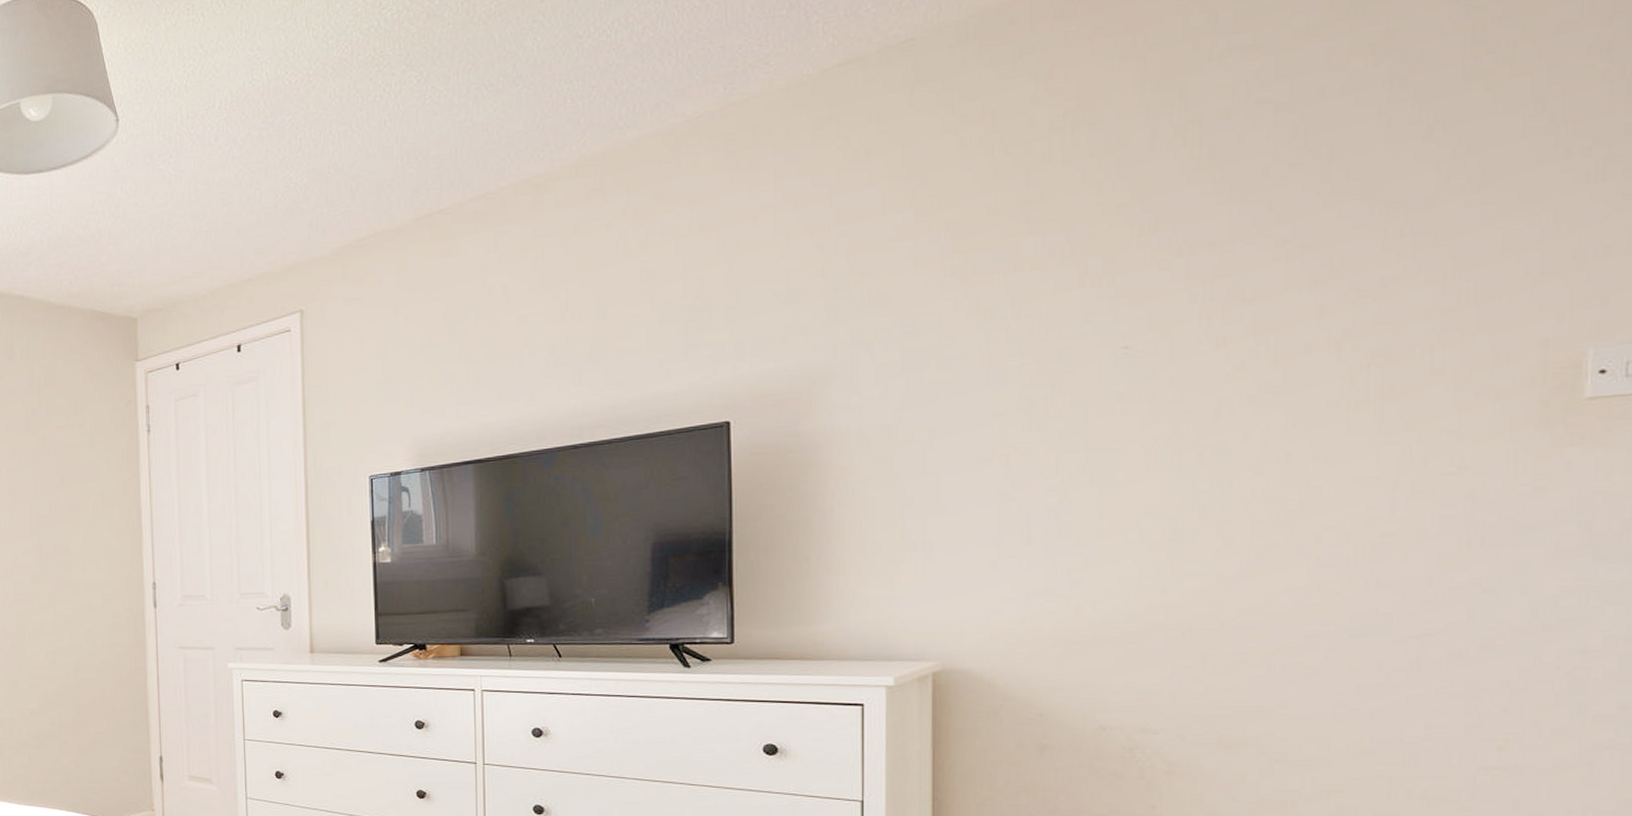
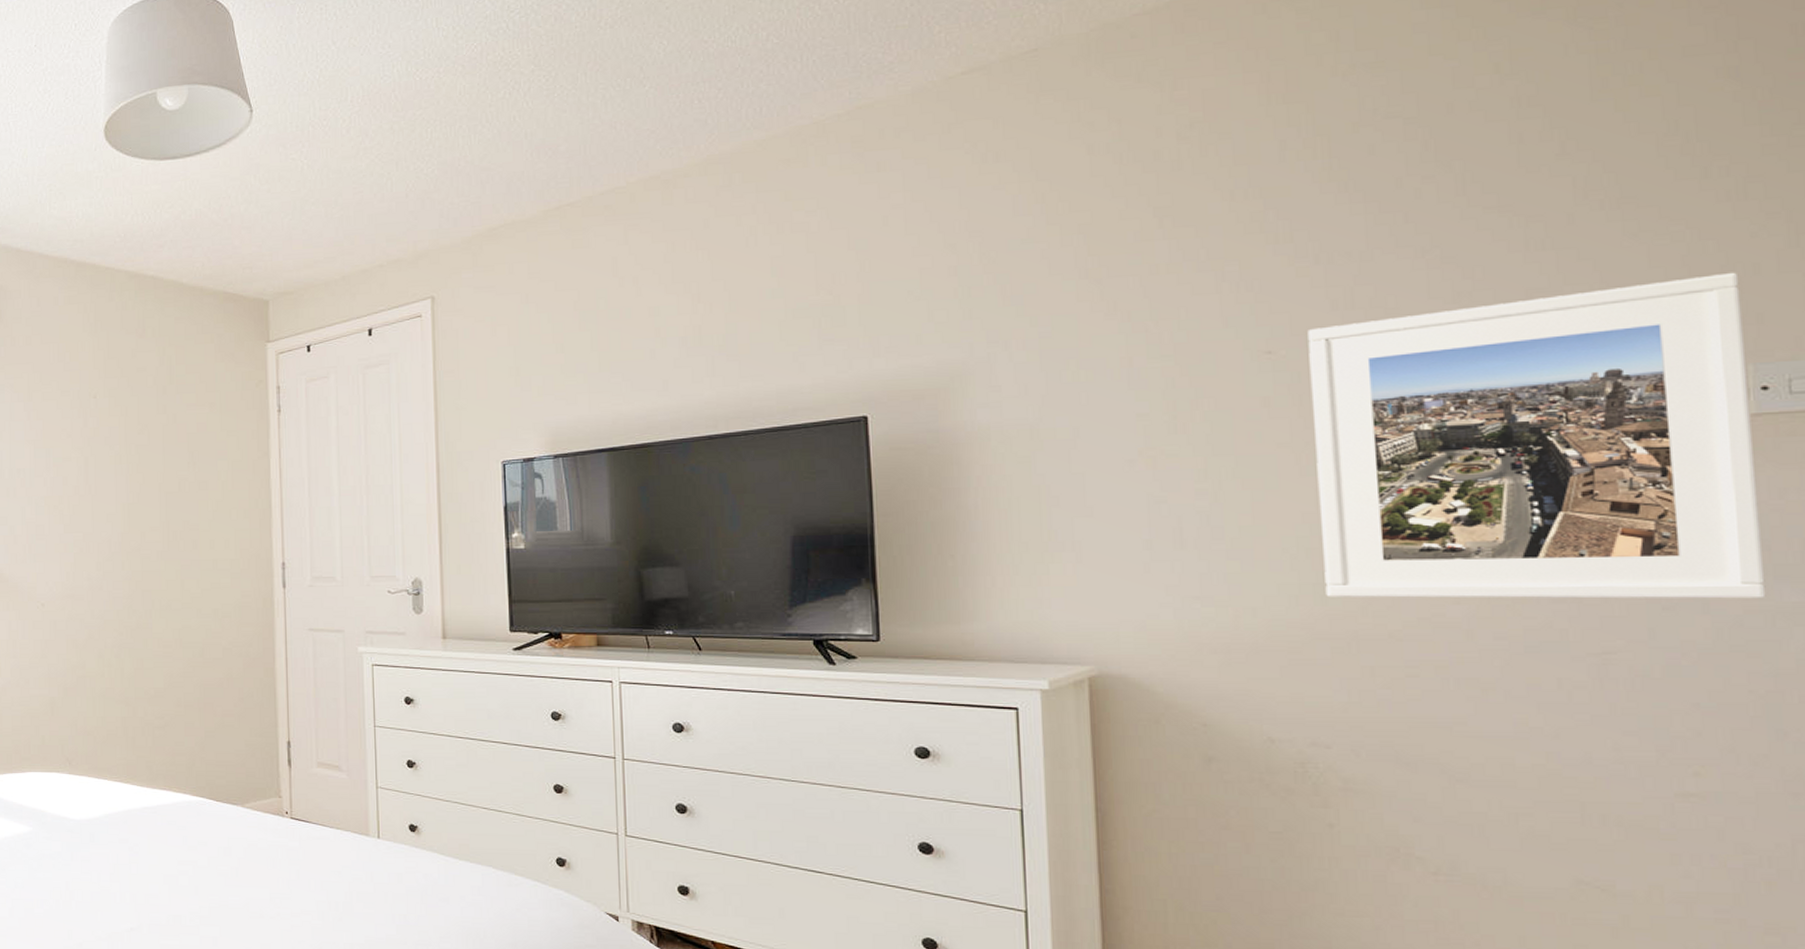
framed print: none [1164,255,1589,589] -> present [1307,272,1766,599]

